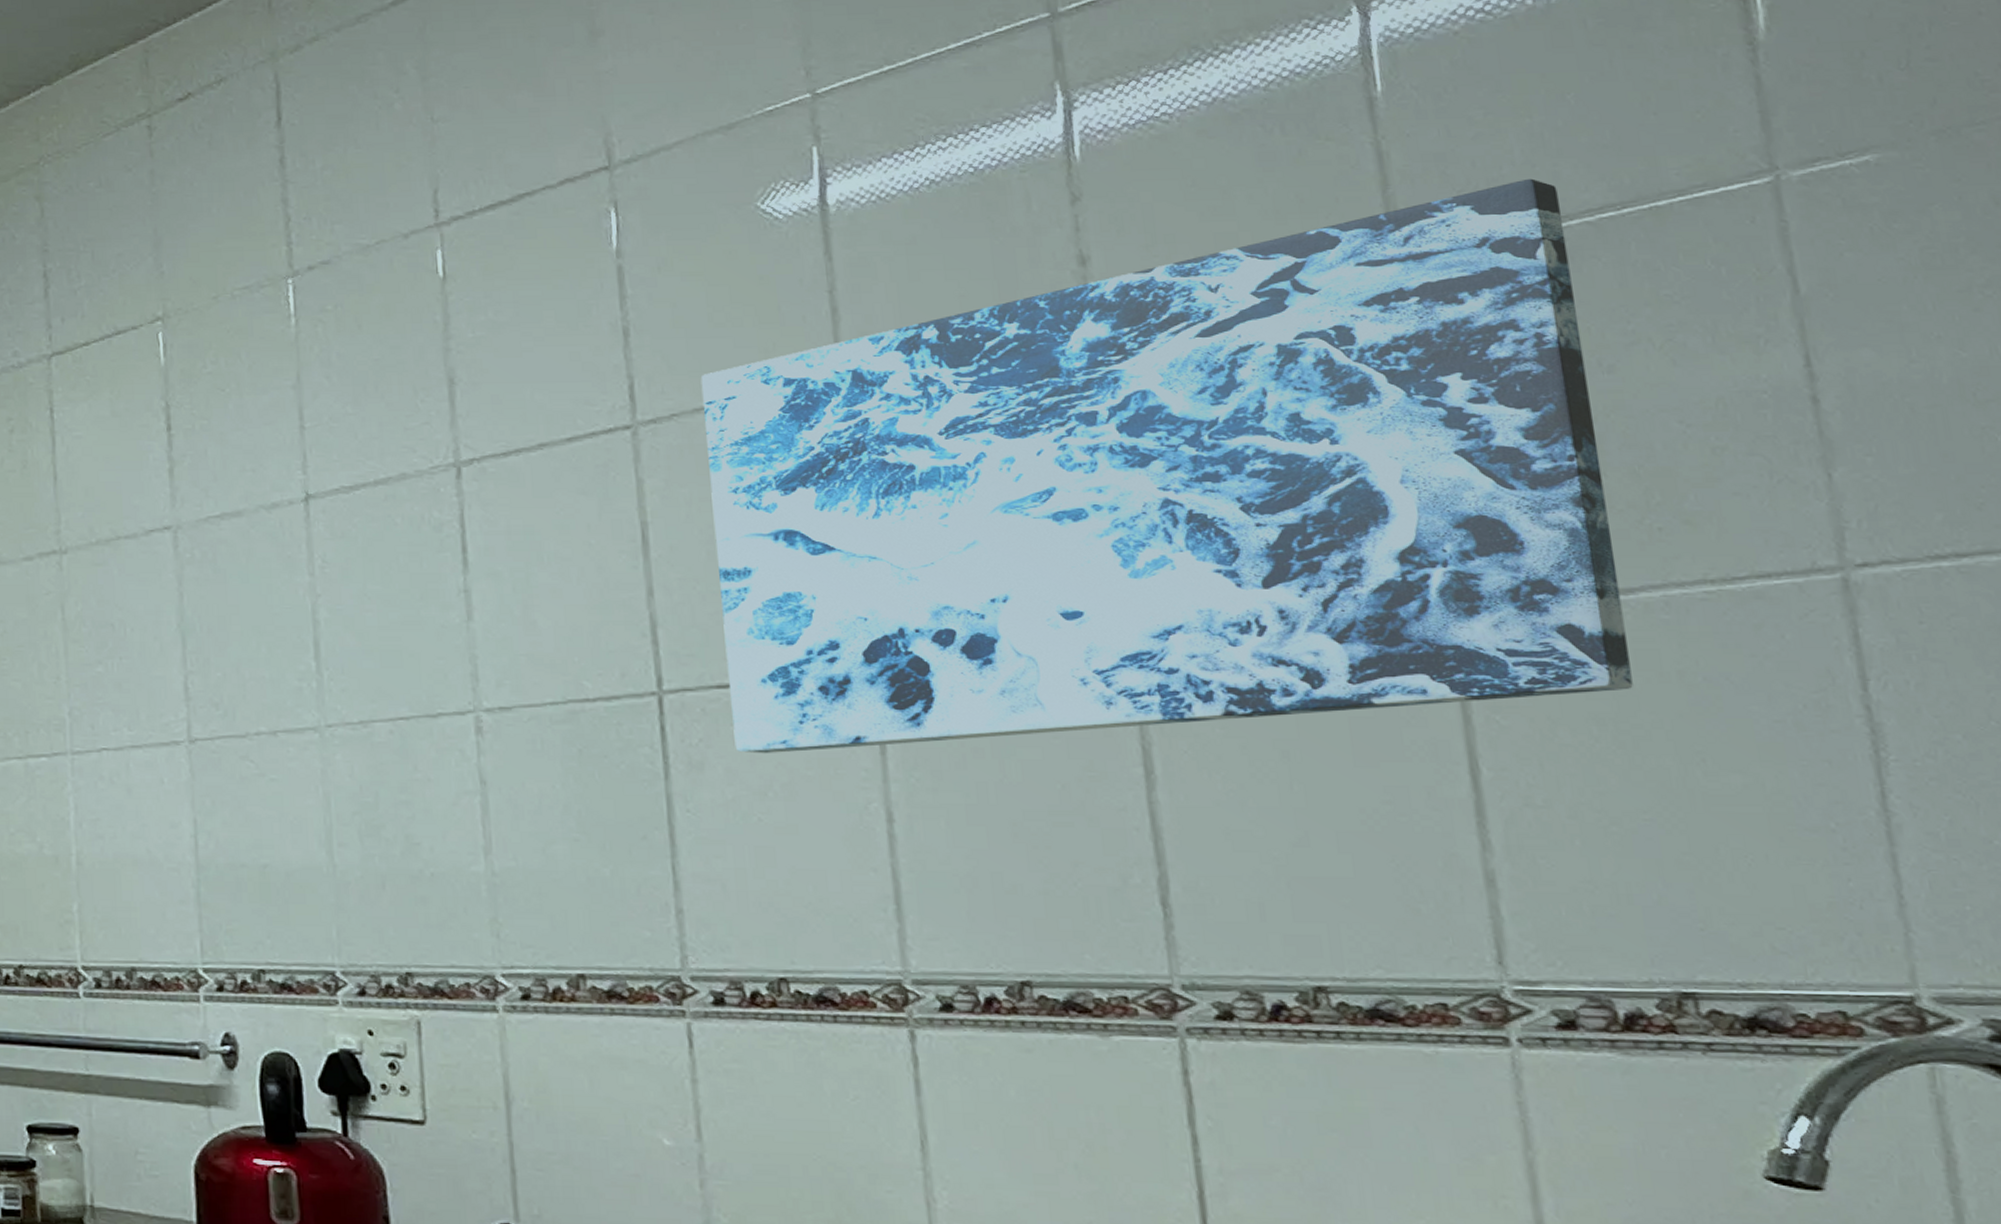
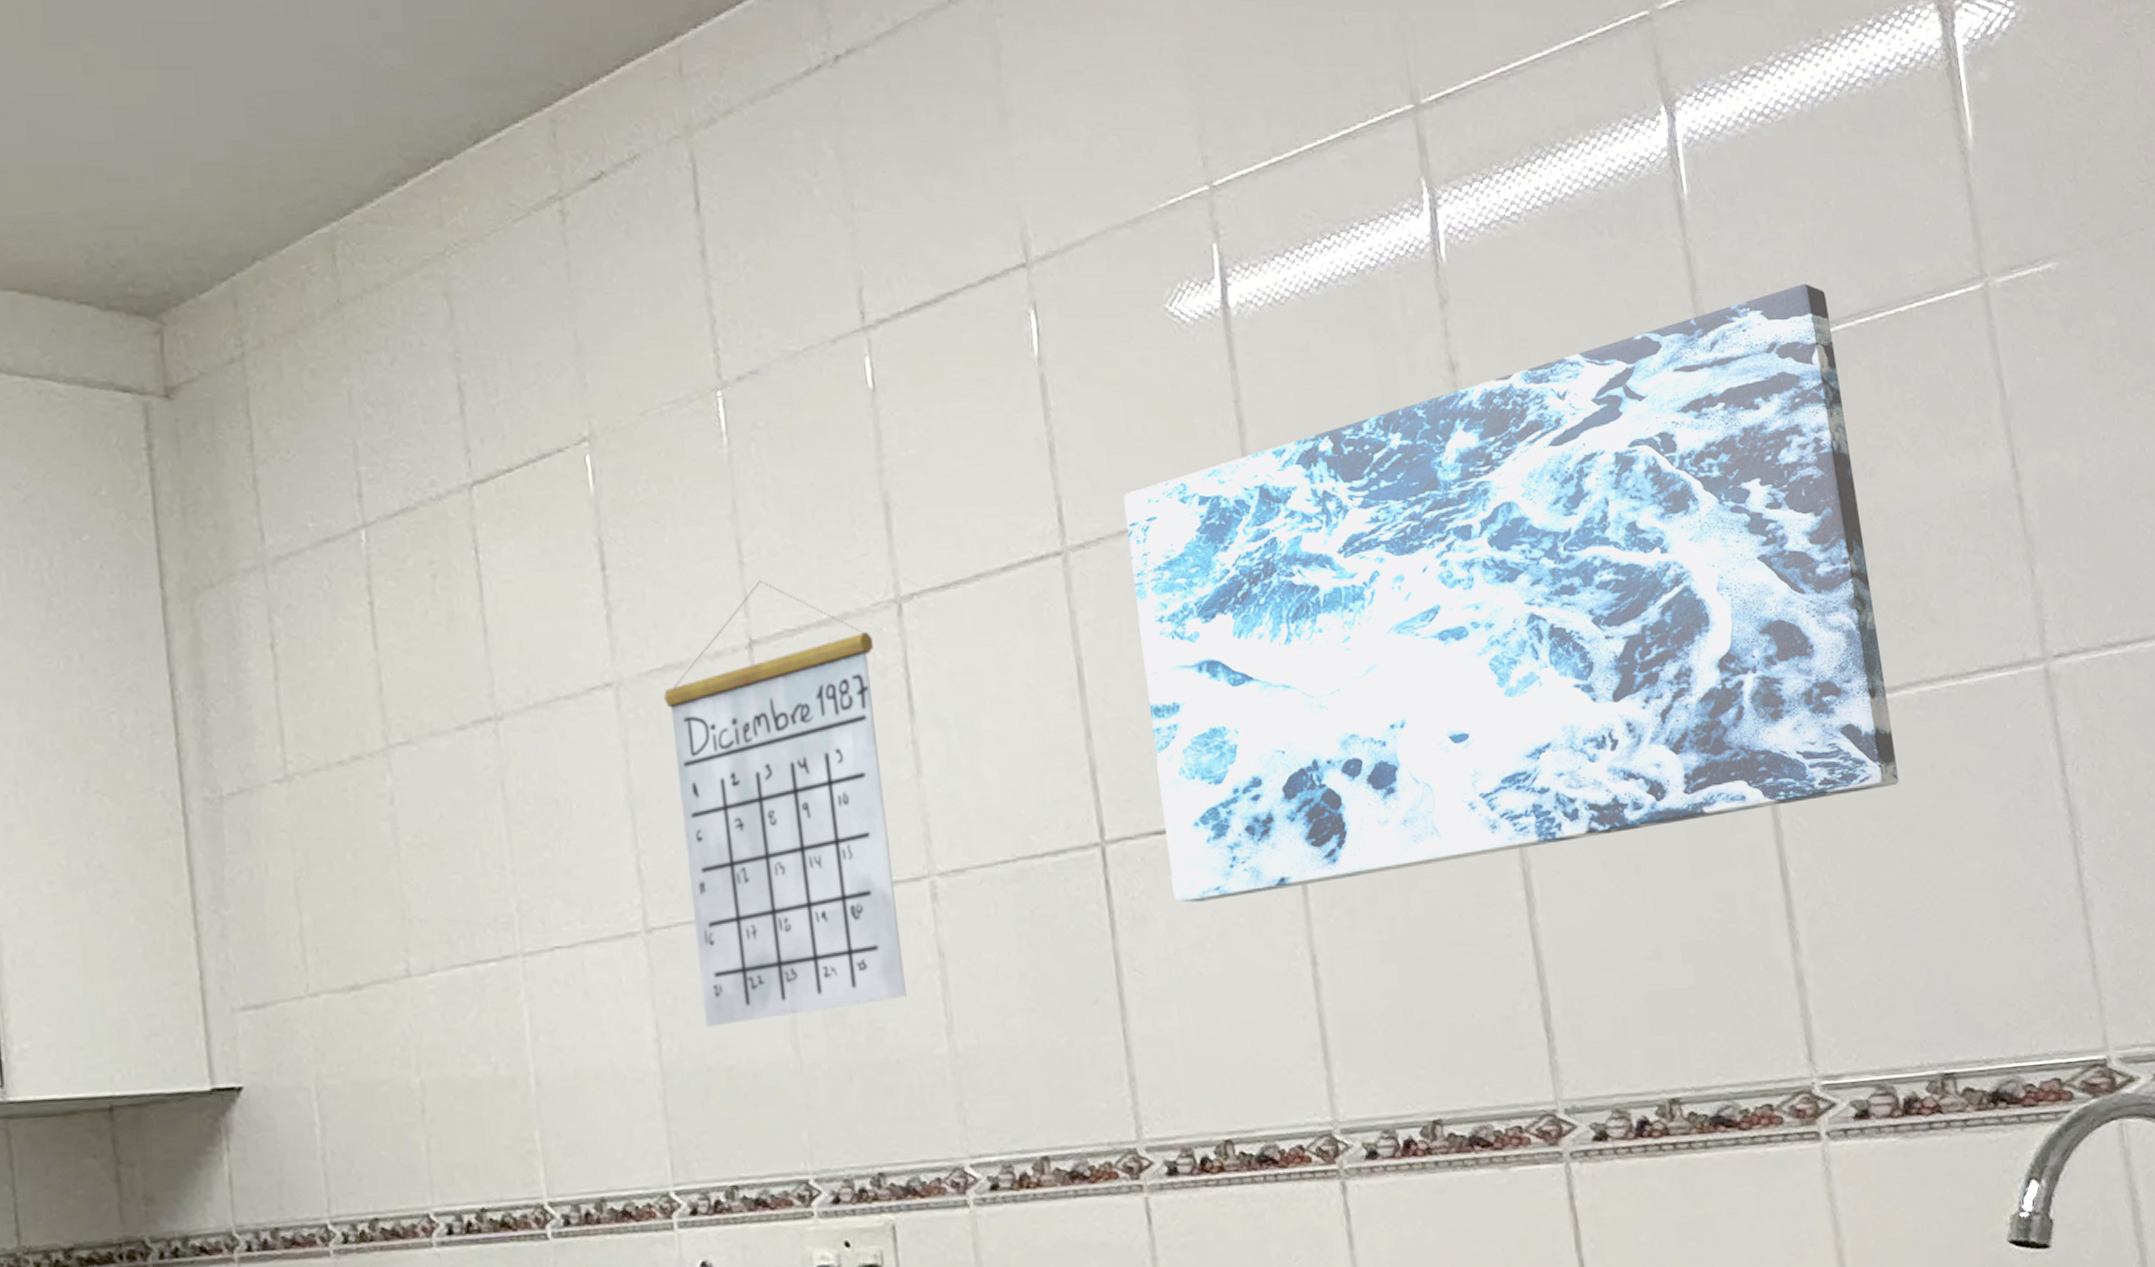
calendar: none [219,443,445,829] -> present [663,580,907,1028]

